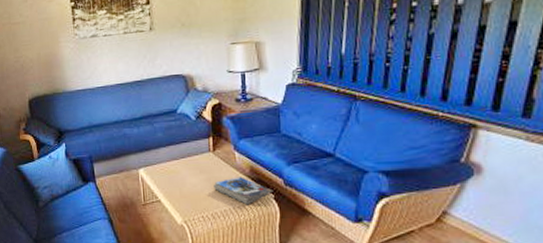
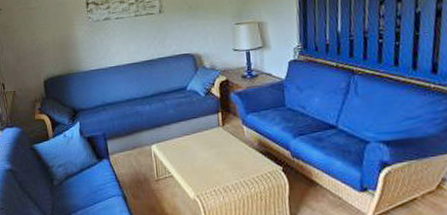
magazine: present [213,177,274,205] -> none [223,150,282,178]

